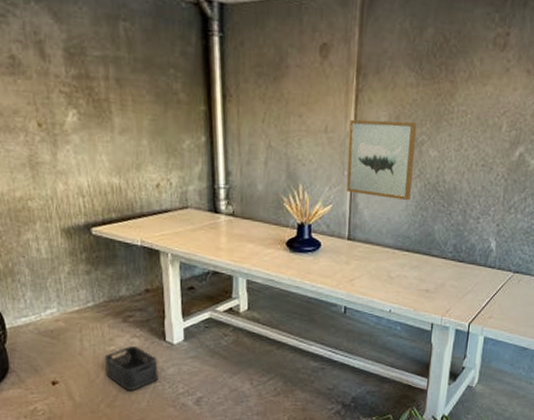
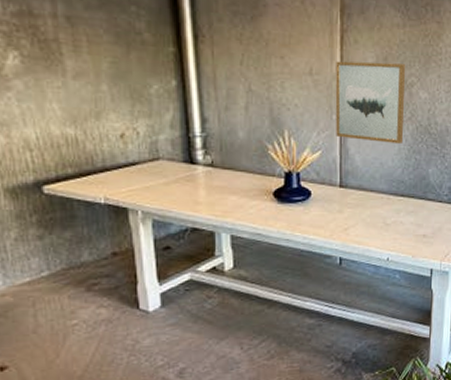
storage bin: present [104,346,158,391] -> none [65,318,132,370]

